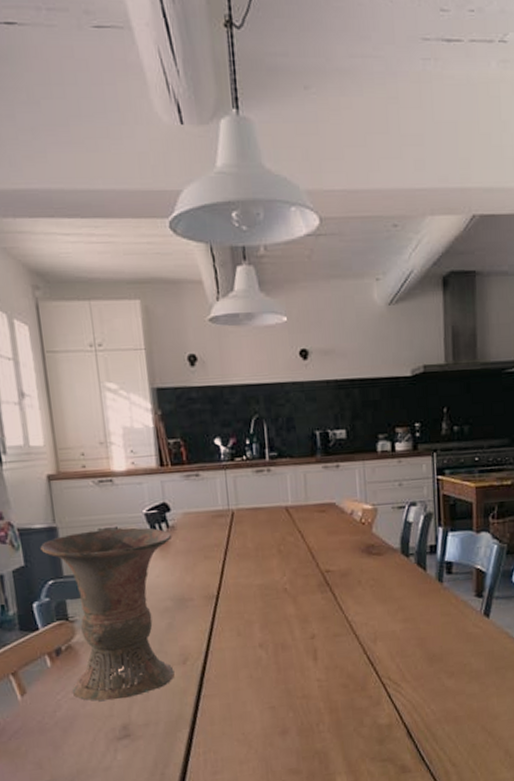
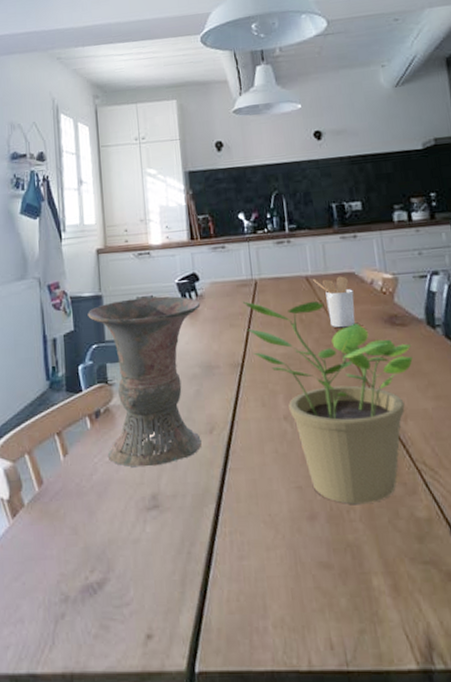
potted plant: none [217,531,386,718] -> present [242,300,413,505]
utensil holder: none [293,506,334,558] -> present [313,276,355,328]

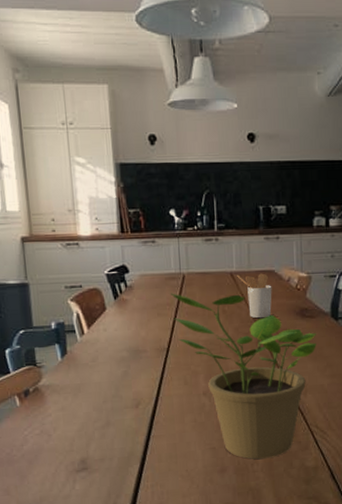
vase: present [87,296,202,468] -> none [13,286,130,438]

